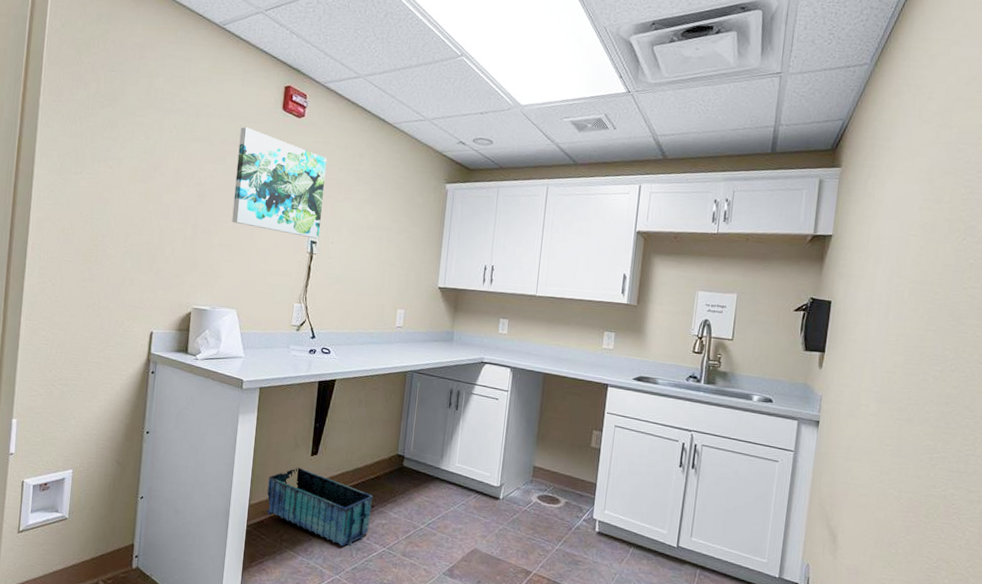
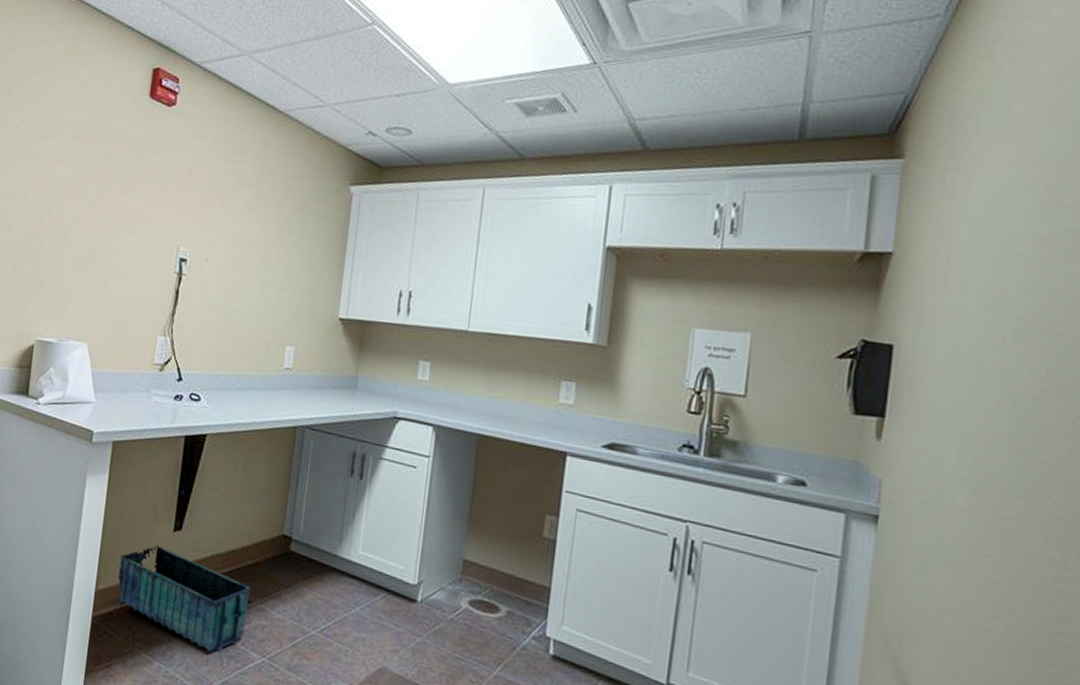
wall art: present [232,127,327,239] -> none [85,119,201,256]

